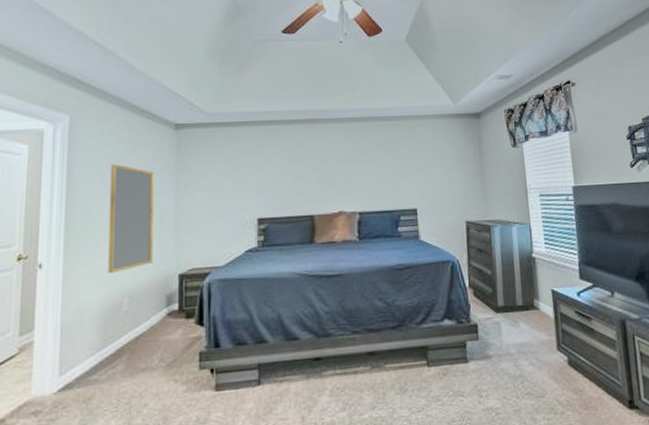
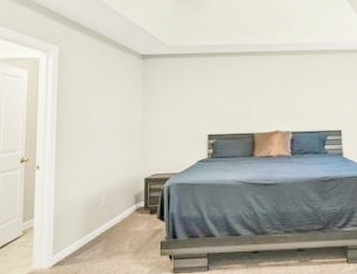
home mirror: present [107,164,154,274] -> none [89,87,125,176]

